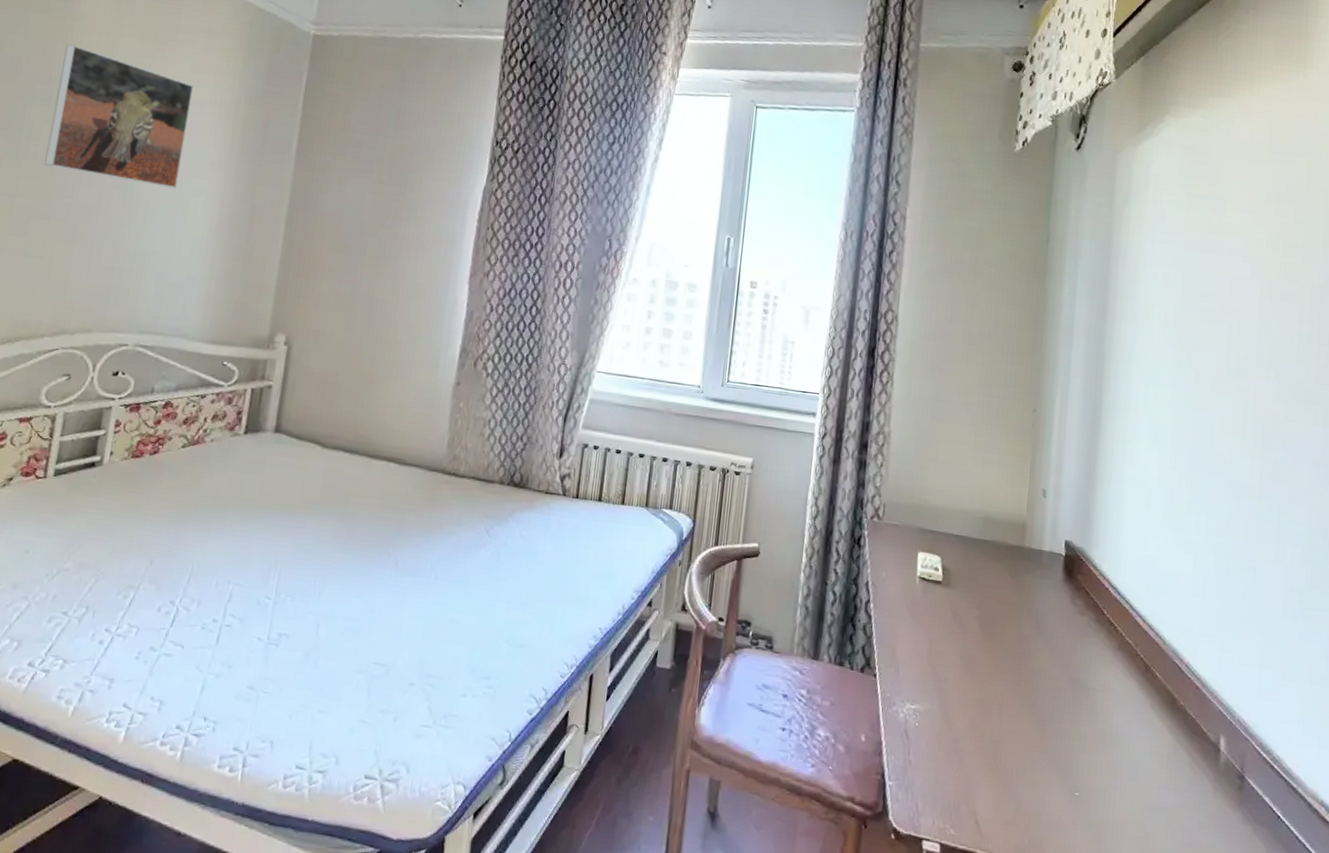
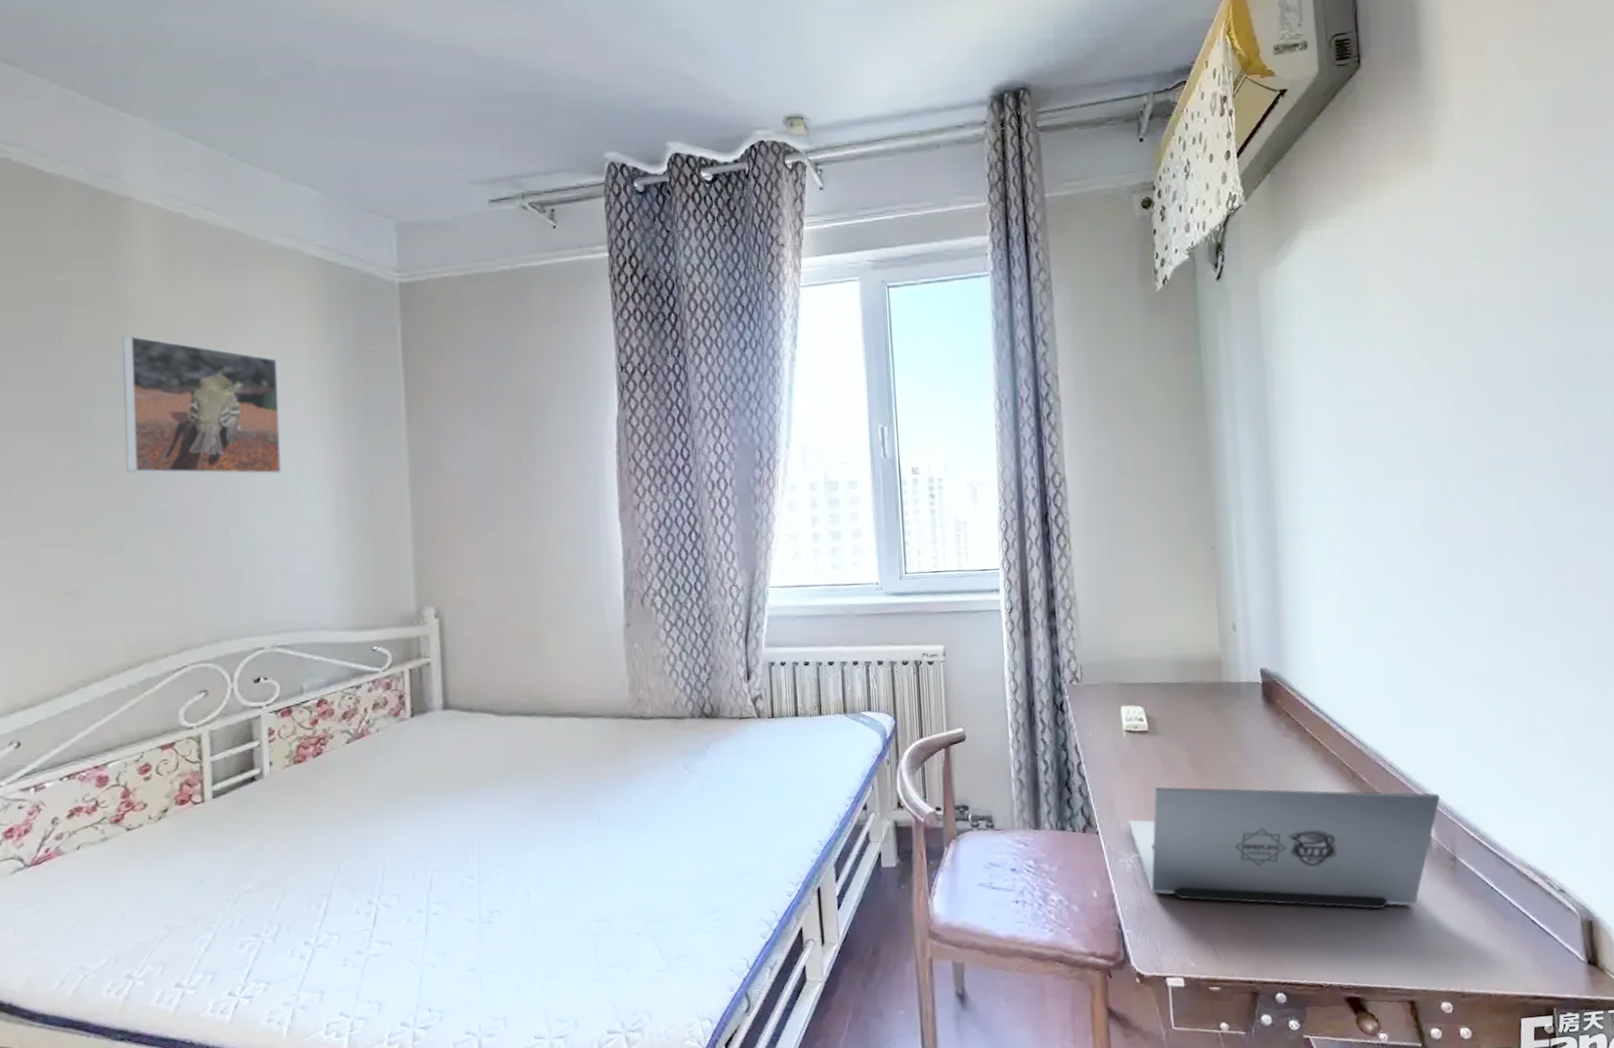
laptop: none [907,641,1235,818] -> present [1128,787,1440,910]

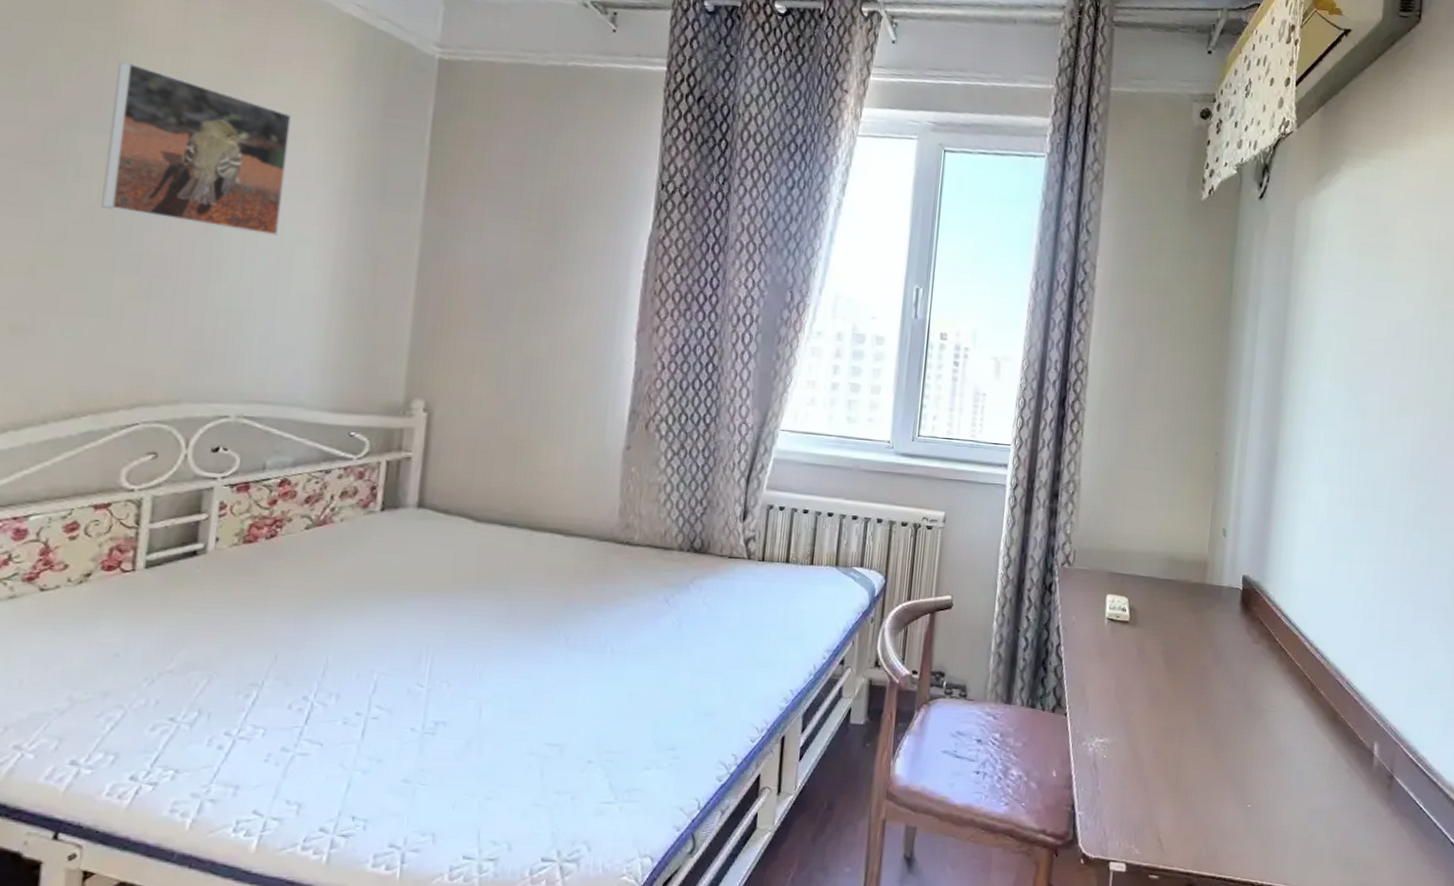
laptop: present [1128,787,1440,910] -> none [1096,677,1387,818]

